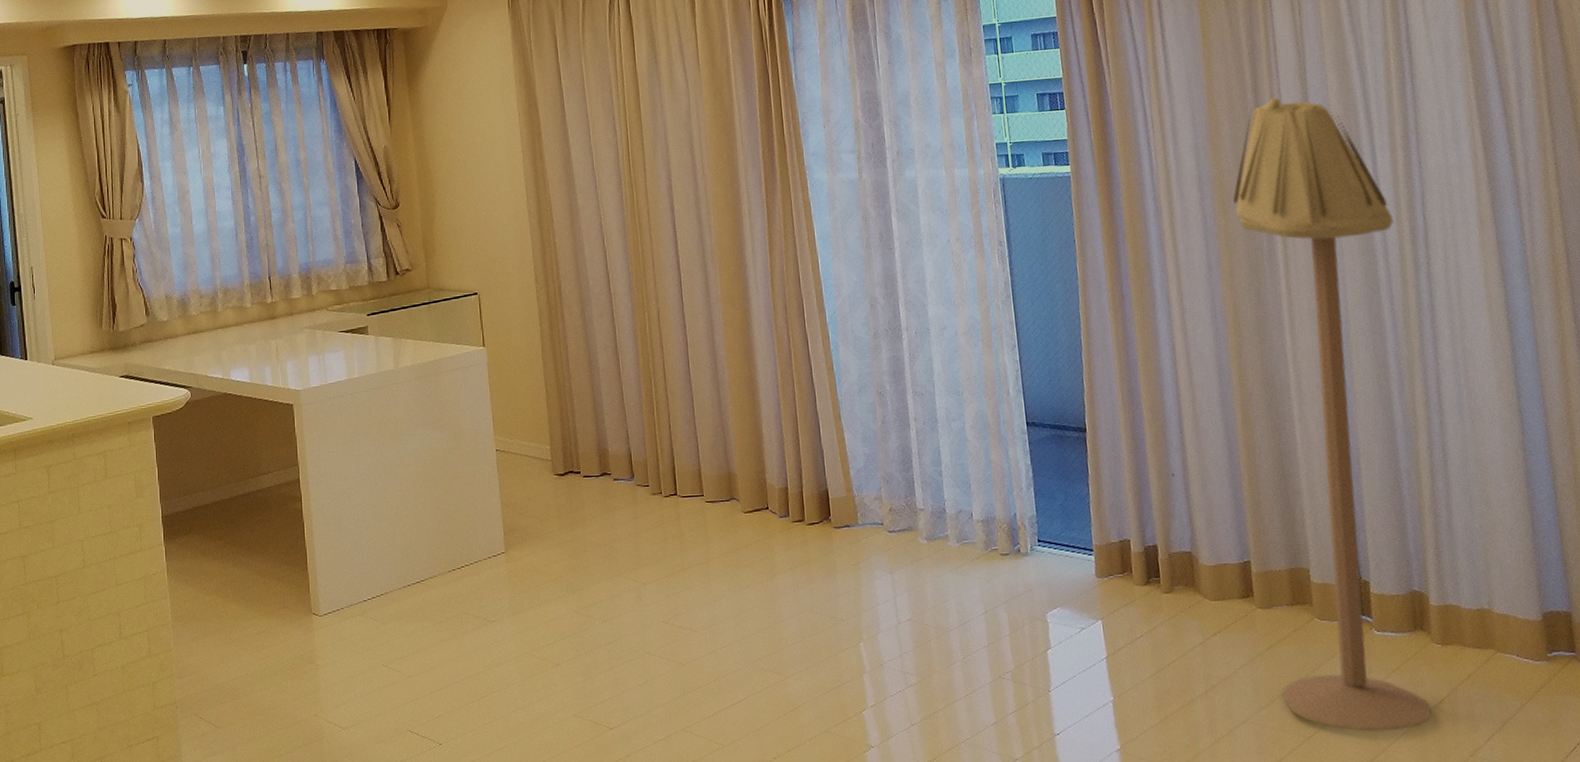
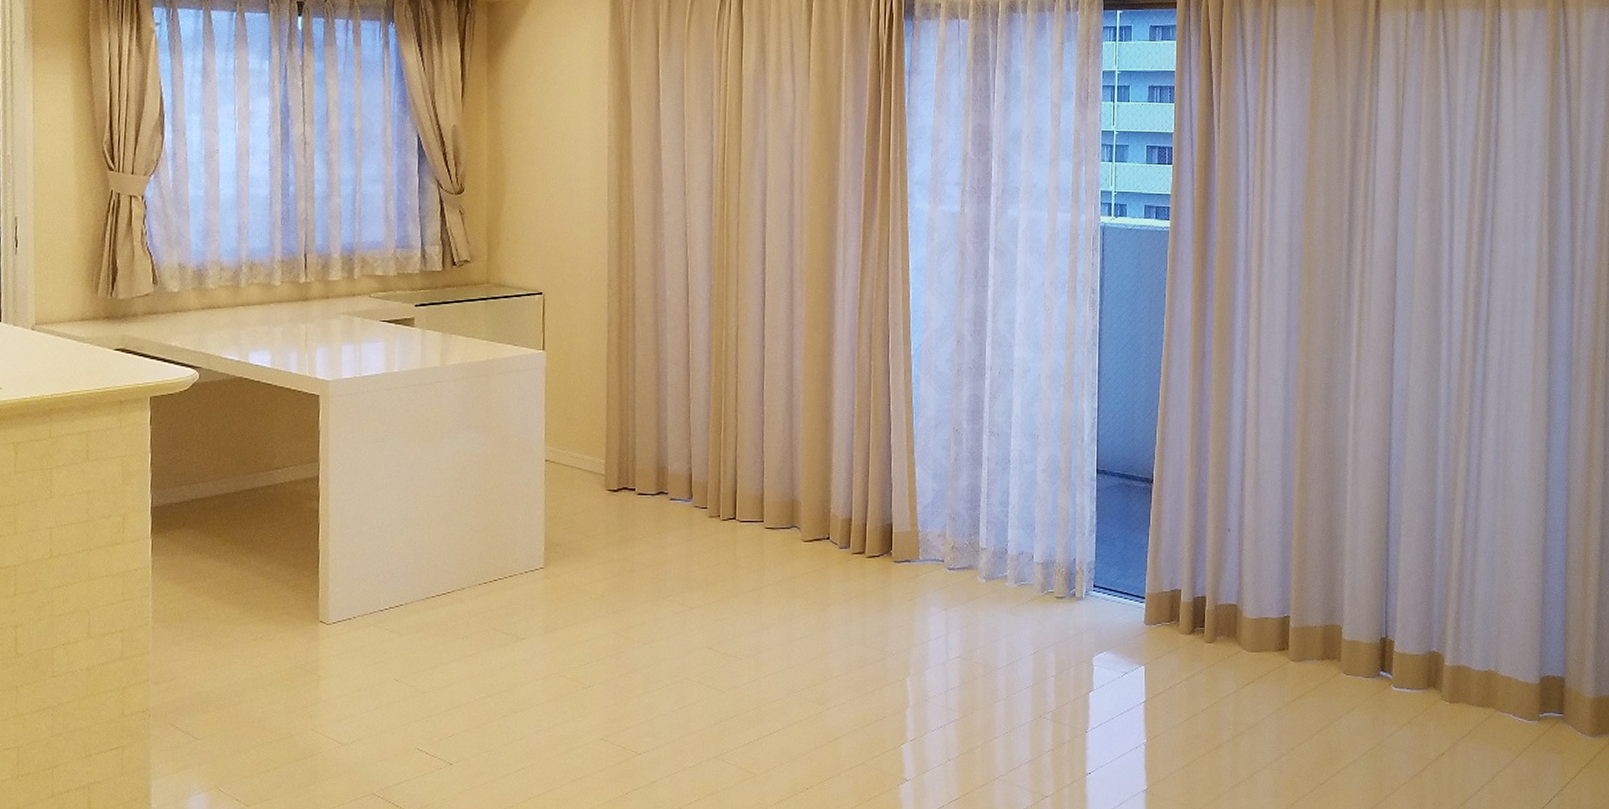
floor lamp: present [1232,97,1431,732] -> none [1302,174,1461,780]

